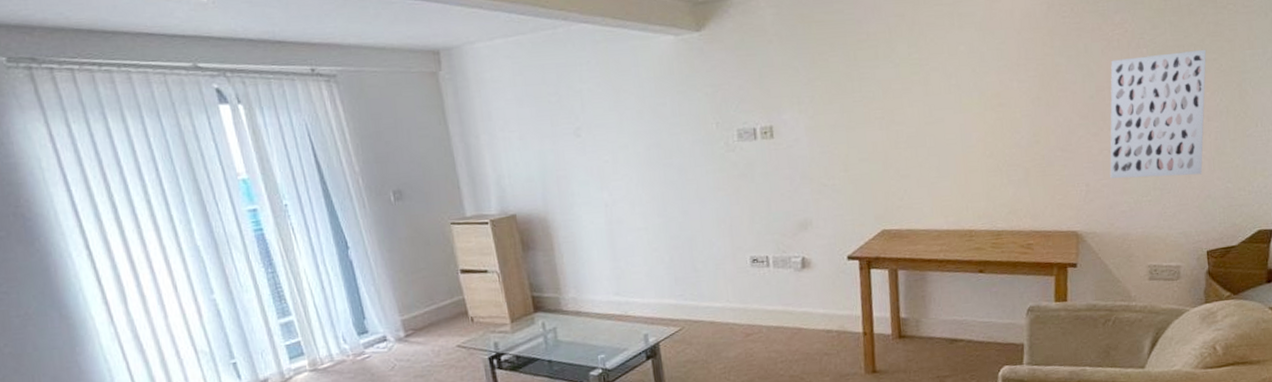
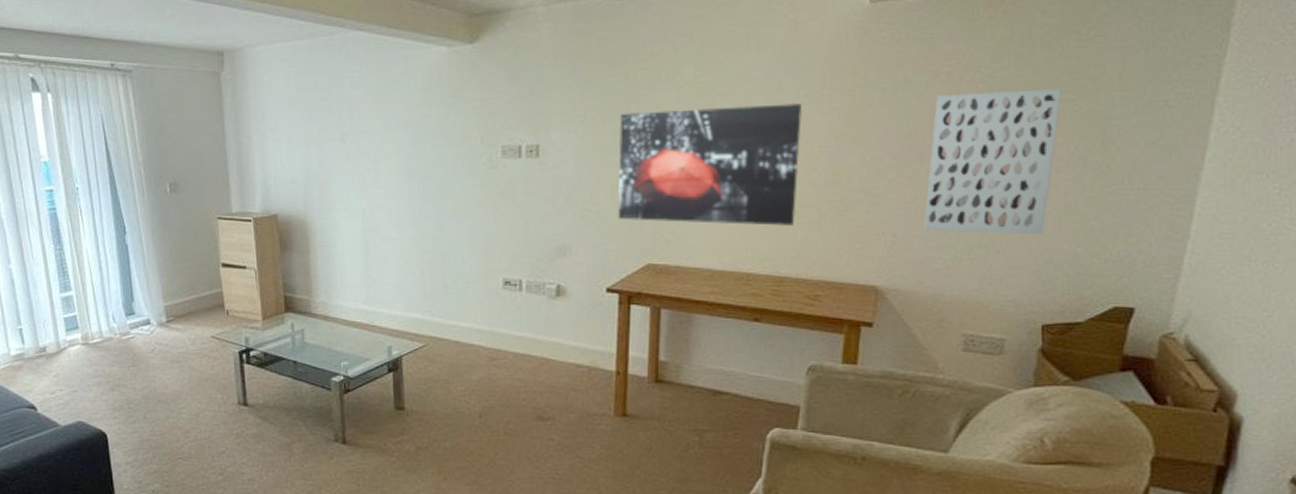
wall art: none [845,73,1006,191] -> present [617,102,803,227]

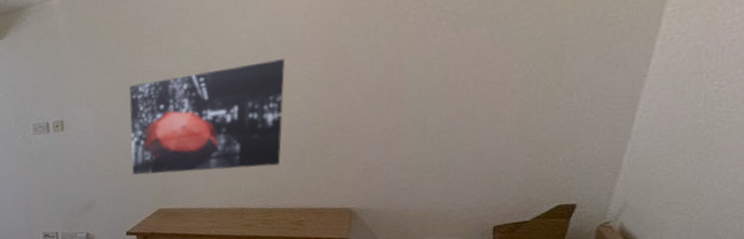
wall art: present [924,88,1062,235] -> none [392,16,520,157]

